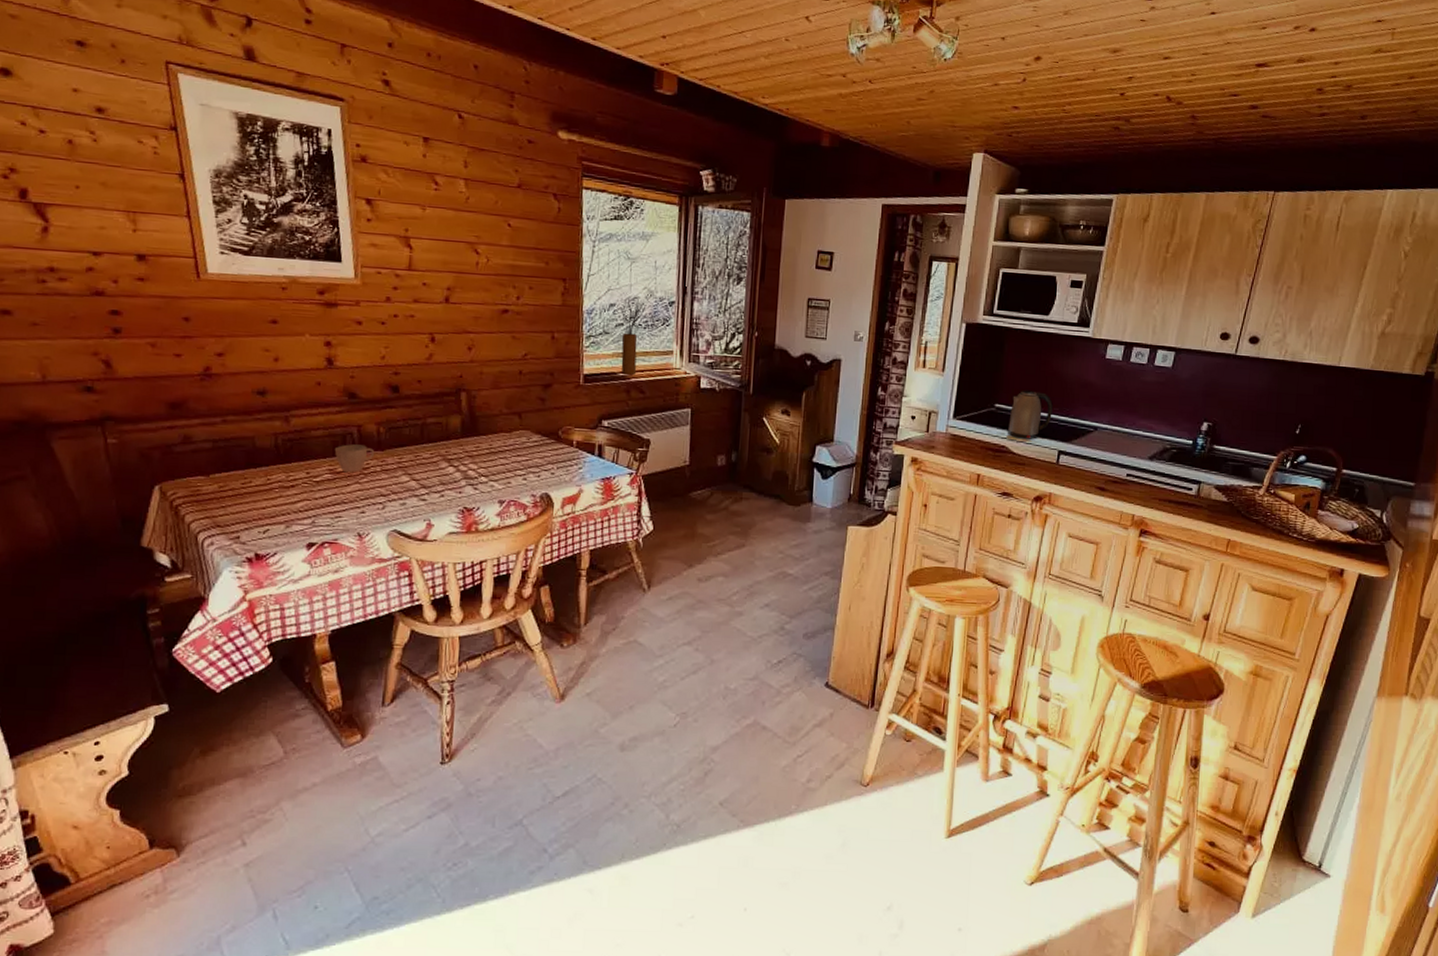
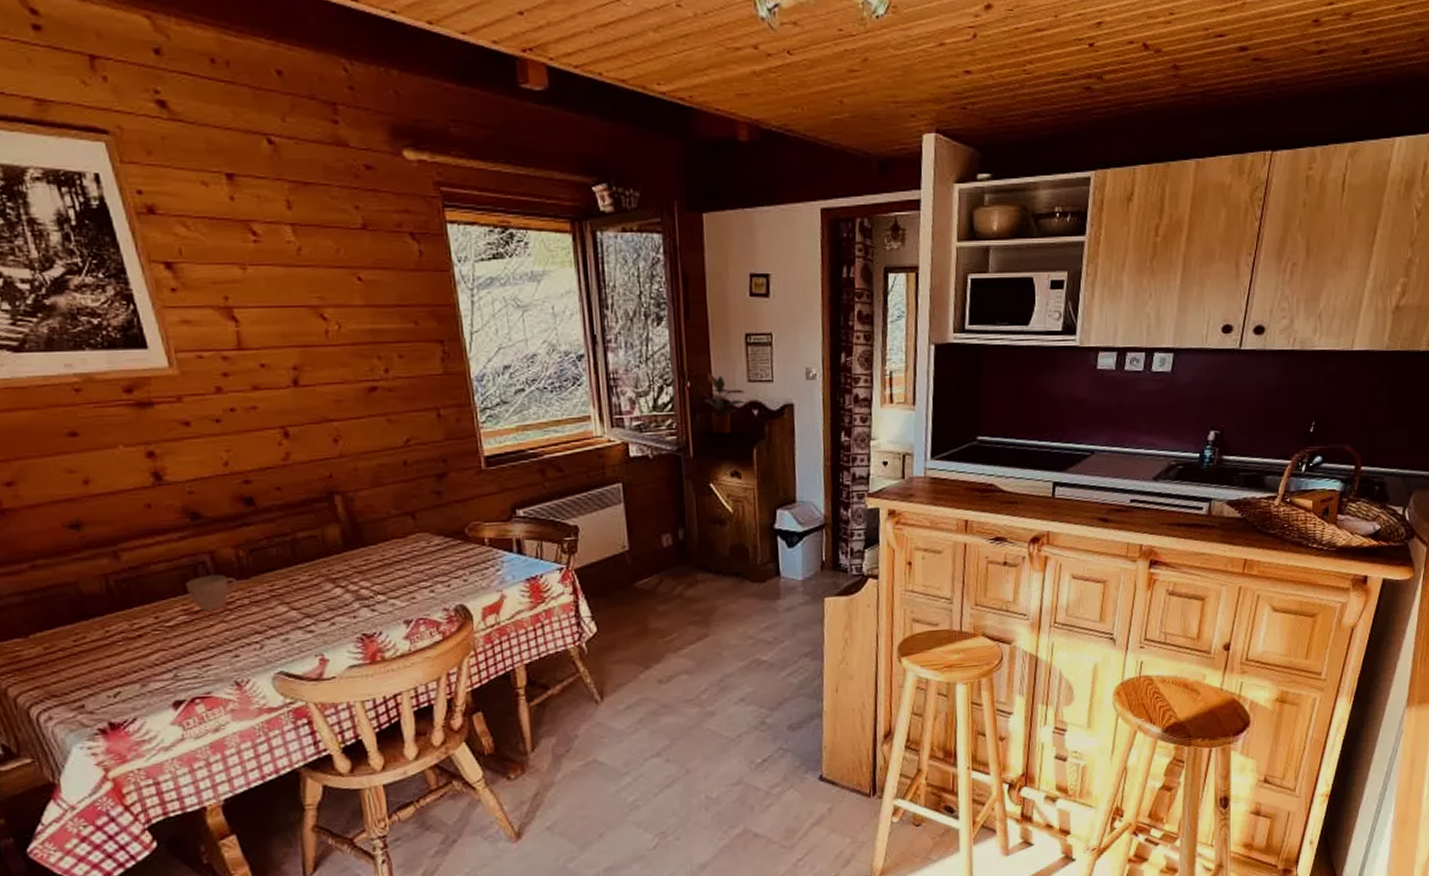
vase: present [621,296,646,376] -> none [518,353,550,452]
potted plant: none [763,326,801,378] -> present [698,372,745,435]
kettle: present [1008,390,1053,439] -> none [994,416,1043,474]

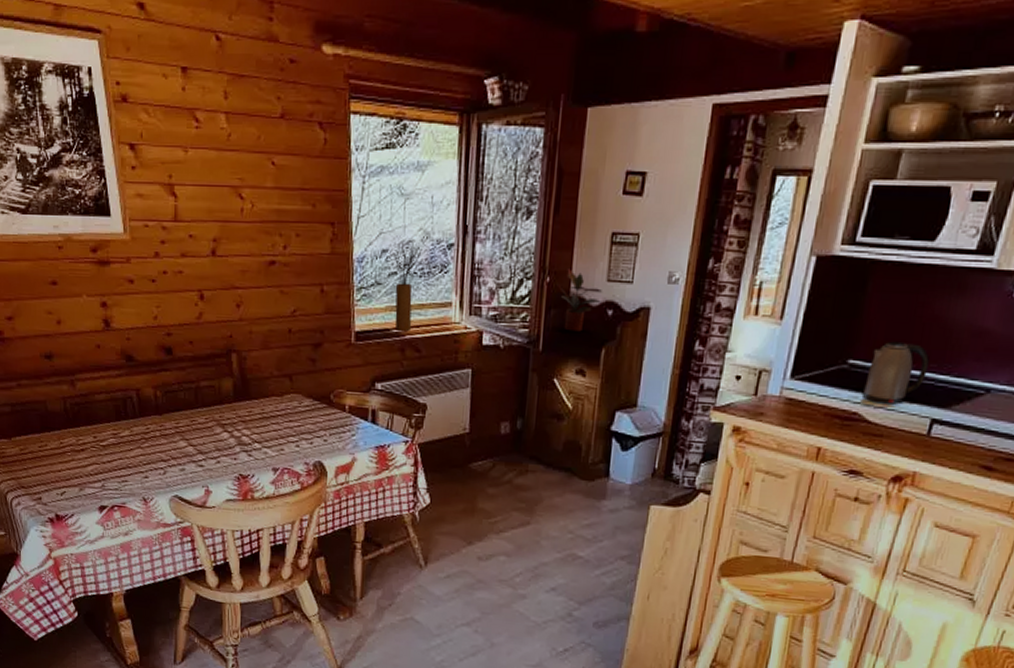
cup: present [184,575,239,611] -> none [117,408,154,438]
vase: none [518,353,550,452] -> present [394,239,421,332]
kettle: none [994,416,1043,474] -> present [863,341,930,405]

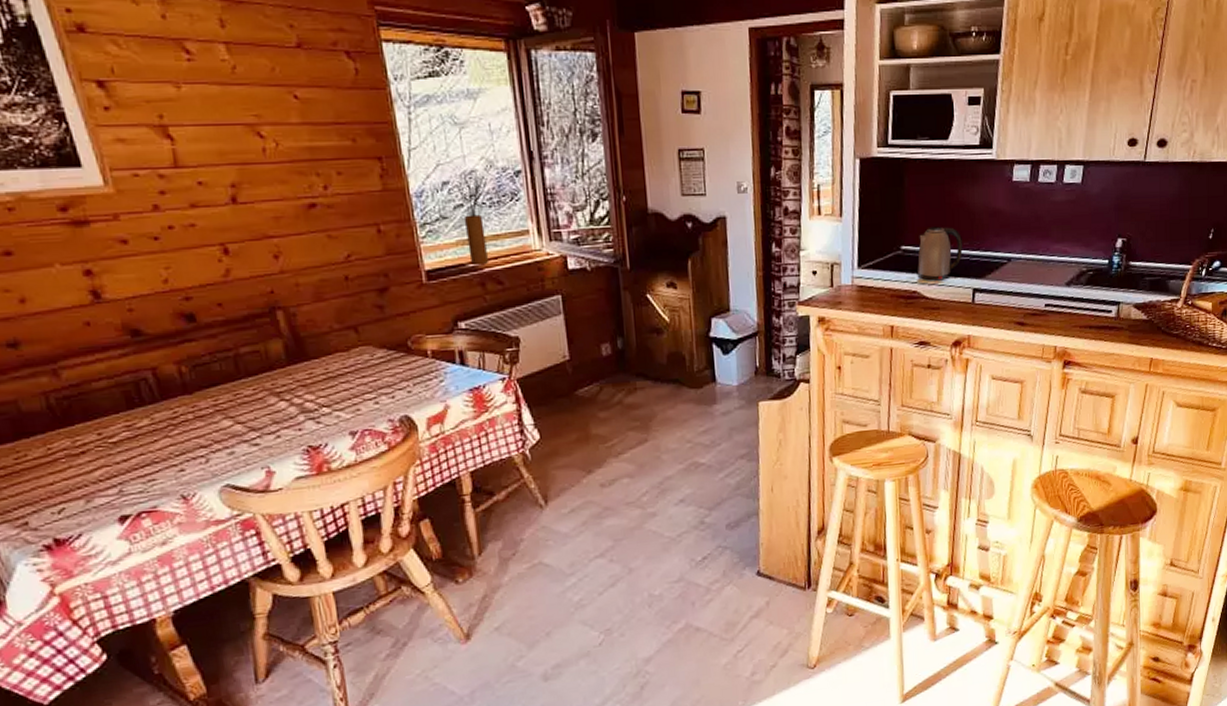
potted plant: present [556,269,602,332] -> none [633,187,679,247]

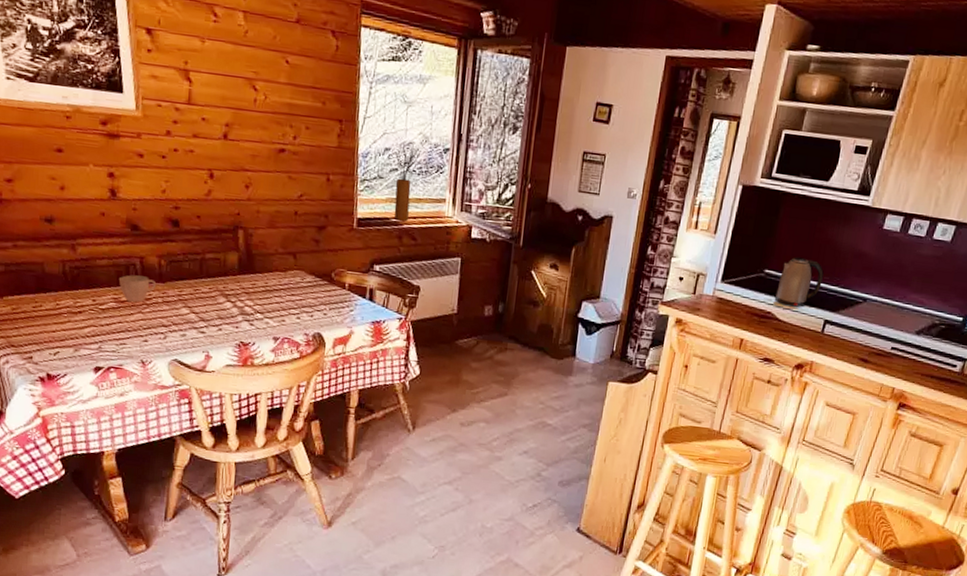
cup: none [127,390,182,427] -> present [118,275,157,303]

